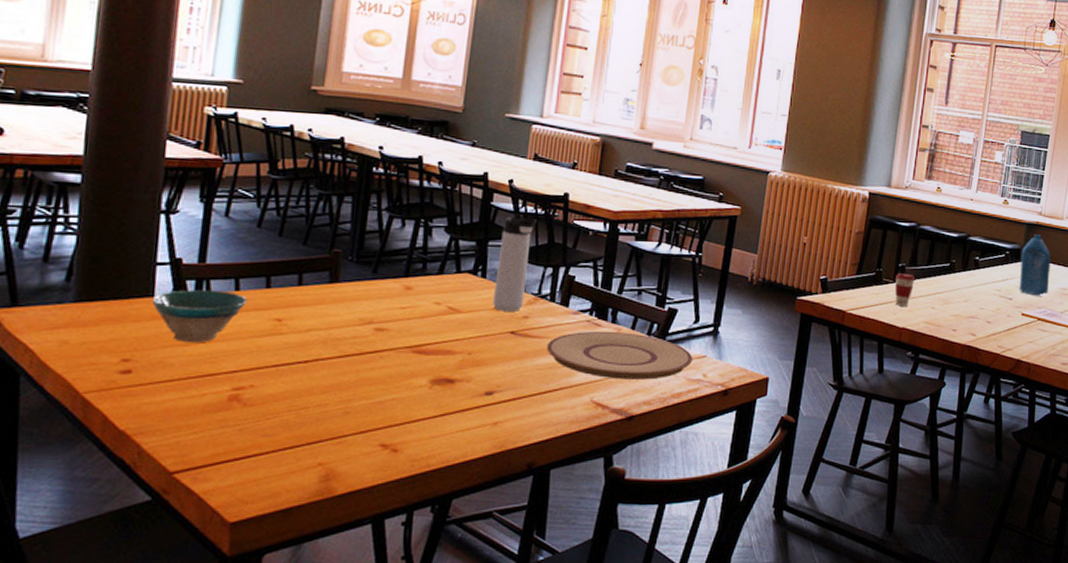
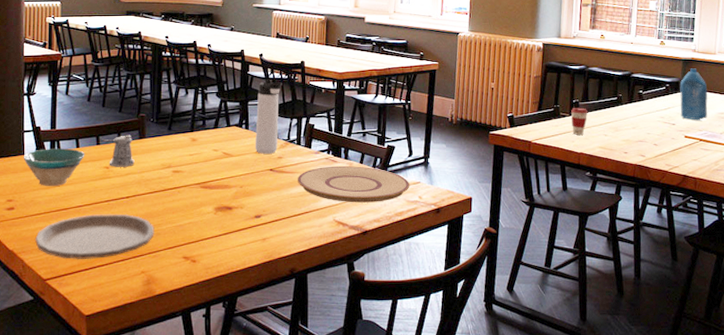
plate: none [161,383,342,447] -> present [35,214,154,260]
pepper shaker: none [273,276,320,321] -> present [101,135,135,167]

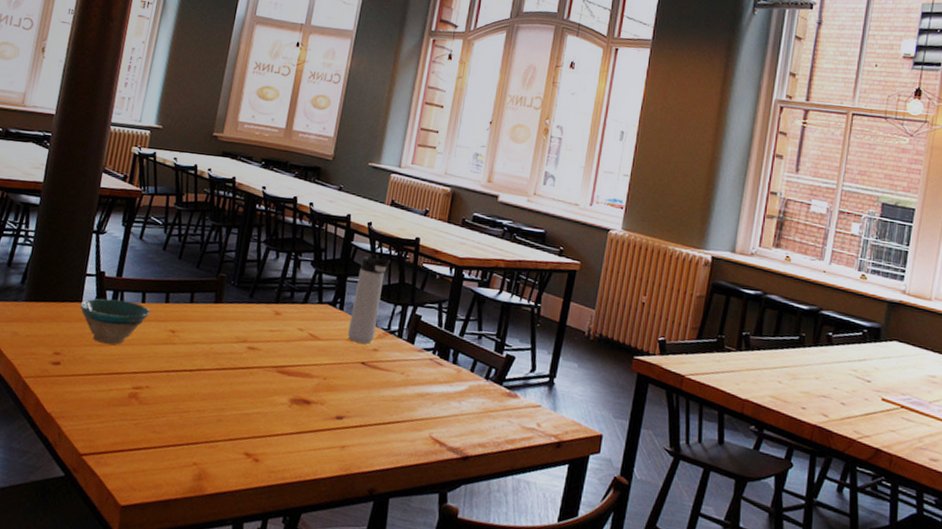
plate: present [35,214,154,260] -> none [77,384,217,440]
pepper shaker: present [101,135,135,167] -> none [171,296,207,335]
plate: present [297,165,410,203] -> none [392,369,528,423]
coffee cup: present [571,108,588,135] -> none [738,342,760,377]
bottle: present [680,68,708,120] -> none [878,313,917,382]

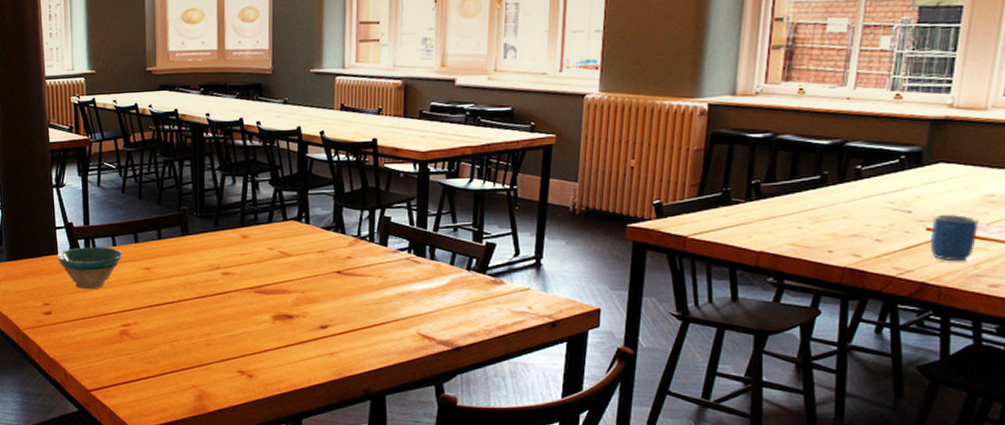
thermos bottle: present [347,253,391,344] -> none [317,162,350,253]
mug: none [884,388,923,434] -> present [930,215,978,262]

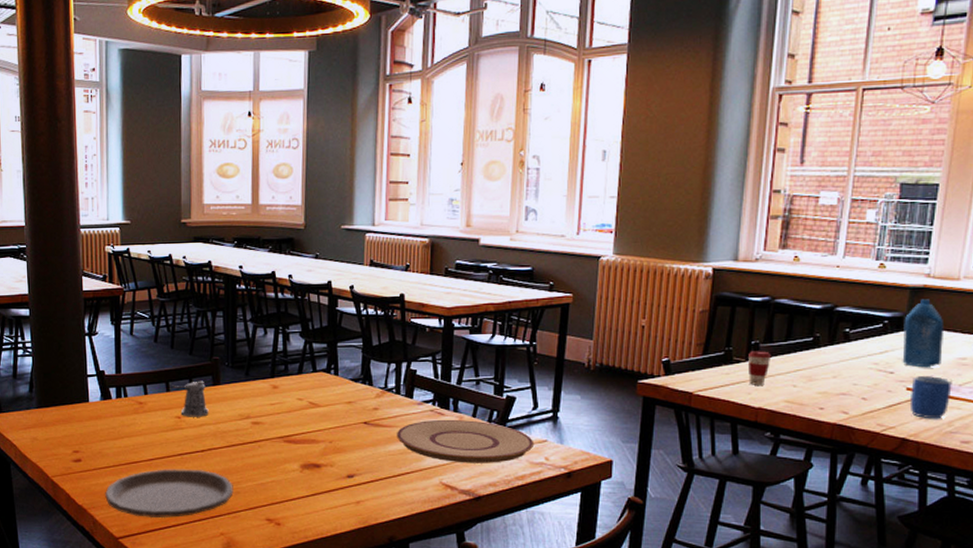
bowl: present [57,247,123,290] -> none [88,395,154,438]
plate: none [76,321,204,371] -> present [105,469,233,519]
pepper shaker: none [139,231,178,268] -> present [171,380,209,417]
plate: none [370,267,517,313] -> present [396,419,535,463]
coffee cup: none [748,191,774,228] -> present [748,351,772,385]
bottle: none [921,131,970,206] -> present [902,299,945,368]

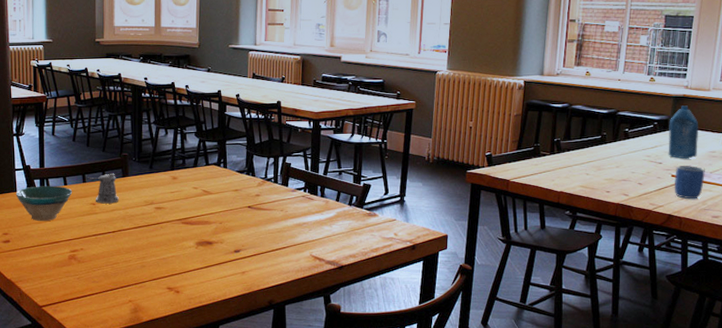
bowl: none [88,395,154,438] -> present [15,186,73,222]
plate: present [105,469,233,519] -> none [30,247,140,289]
plate: present [396,419,535,463] -> none [274,203,386,239]
coffee cup: present [748,351,772,385] -> none [552,146,570,174]

